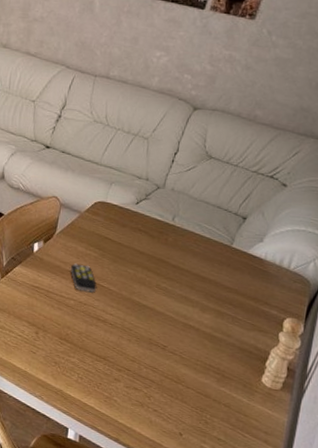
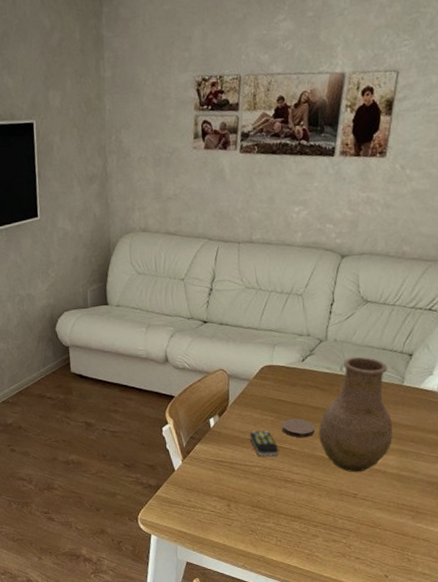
coaster: none [103,258,138,281] -> present [281,418,316,438]
vase: none [138,209,220,325] -> present [318,356,393,473]

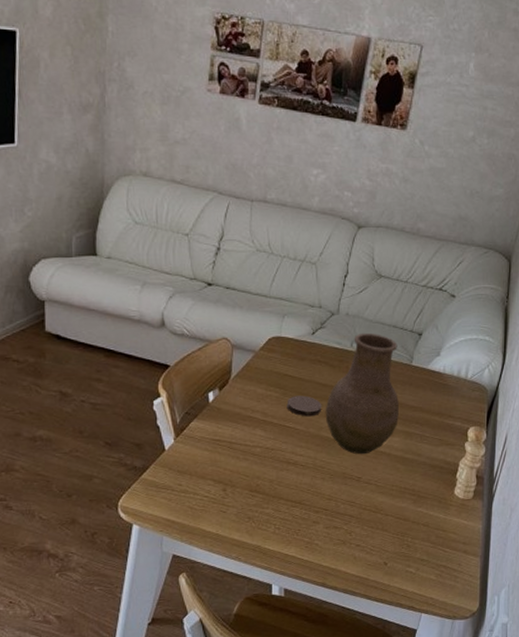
remote control: present [249,430,279,457] -> none [251,407,283,436]

